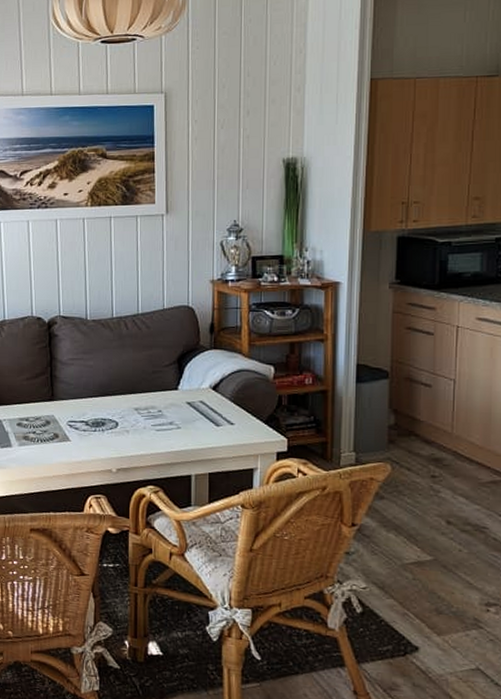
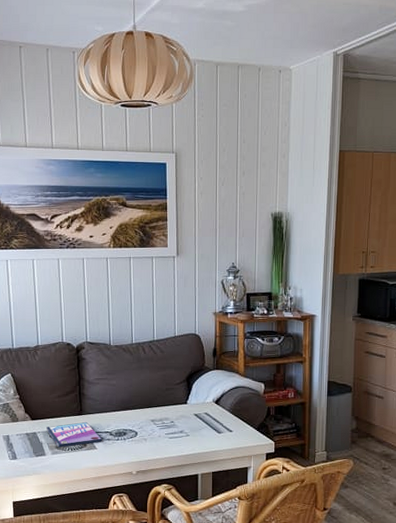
video game case: none [13,408,76,438] -> present [46,421,102,448]

